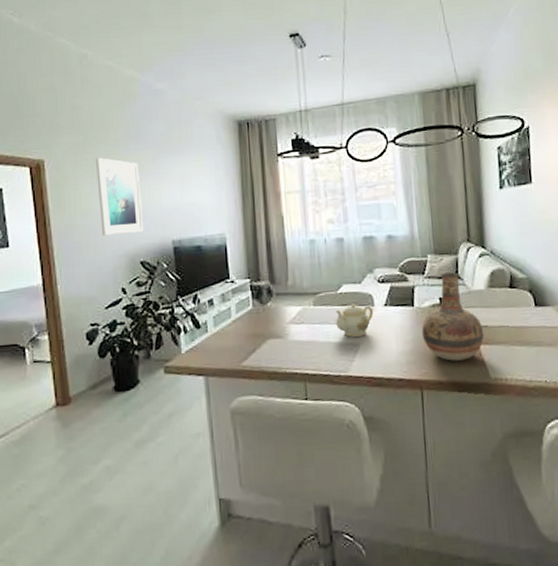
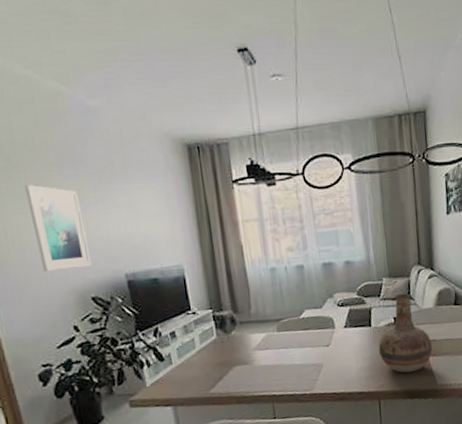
teapot: present [335,304,373,337] -> none [298,327,334,359]

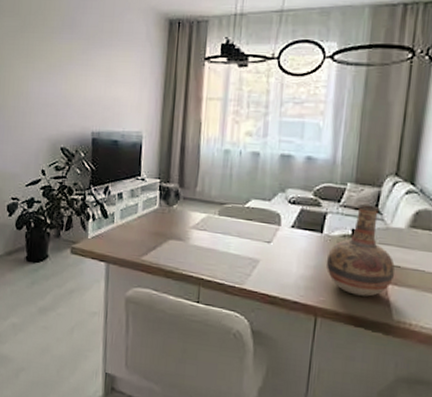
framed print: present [24,185,92,272] -> none [29,43,69,120]

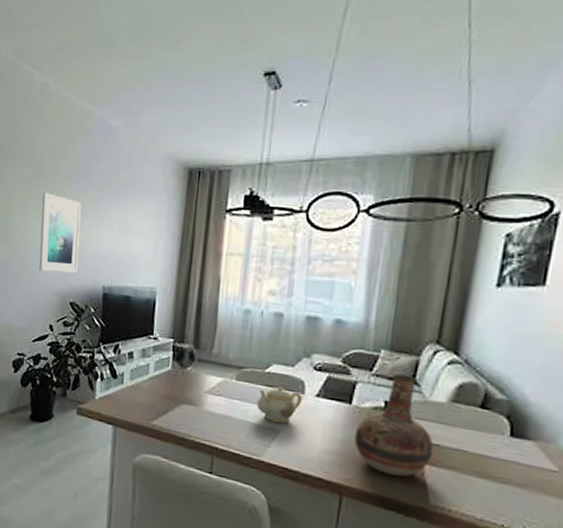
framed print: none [29,43,69,120] -> present [38,193,82,274]
teapot: none [238,220,278,253] -> present [257,387,302,424]

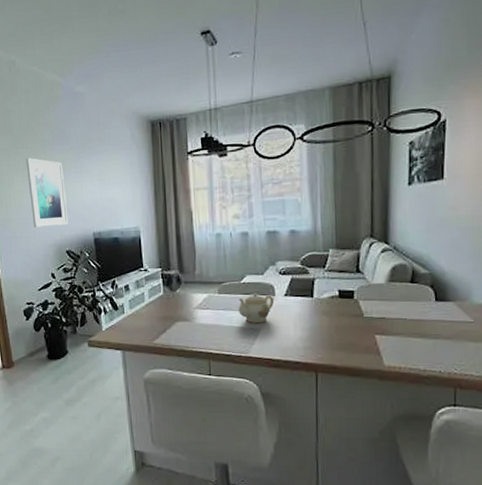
vase: present [354,374,434,477] -> none [319,267,381,349]

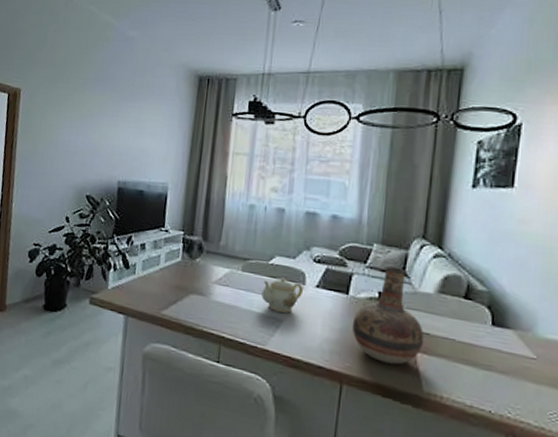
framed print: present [25,158,69,228] -> none [57,93,100,169]
vase: none [319,267,381,349] -> present [352,266,425,365]

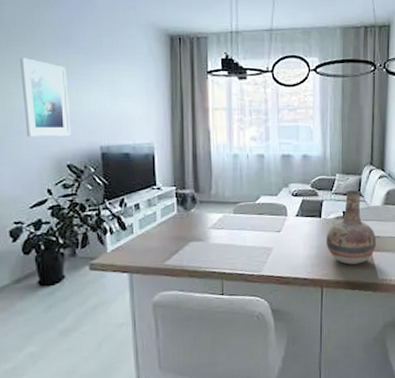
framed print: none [57,93,100,169] -> present [19,58,71,138]
teapot: present [261,278,303,313] -> none [253,213,286,242]

